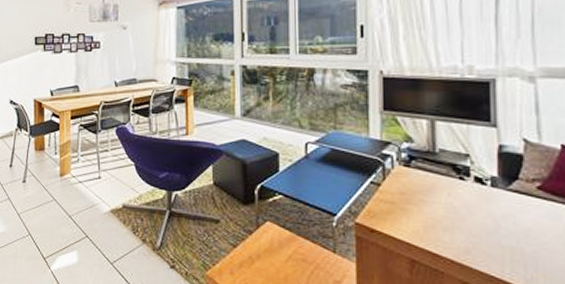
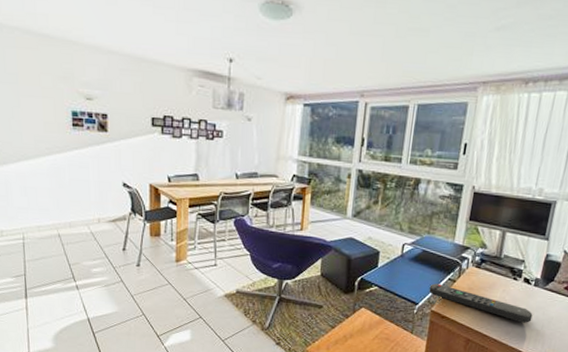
remote control: none [347,189,500,237] -> present [429,283,533,323]

